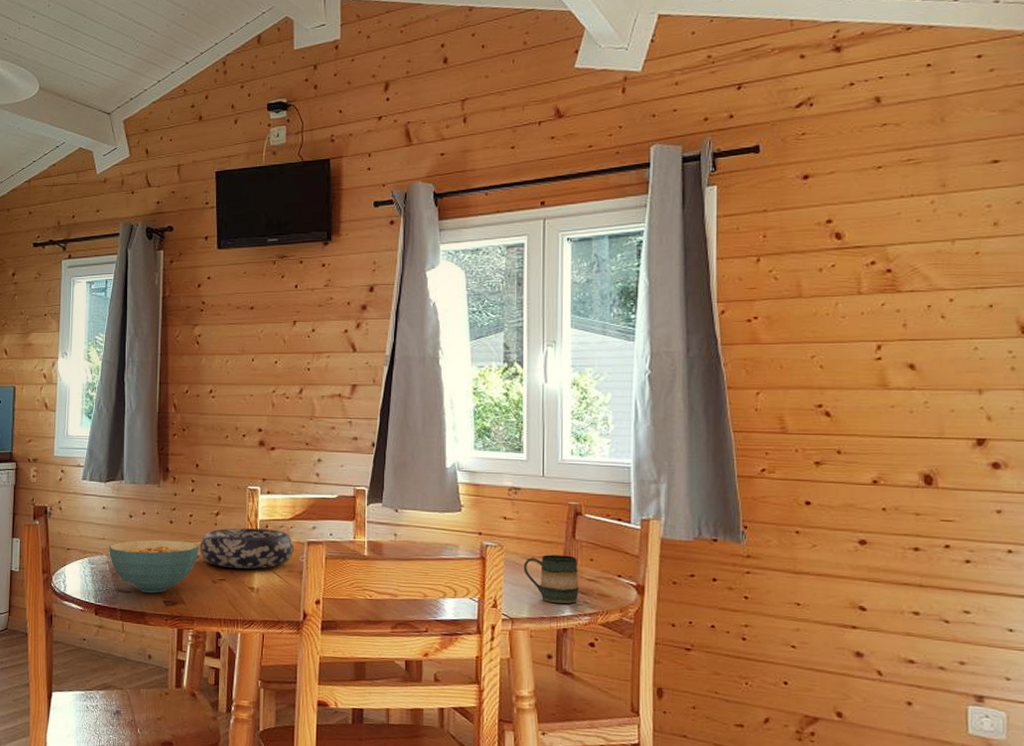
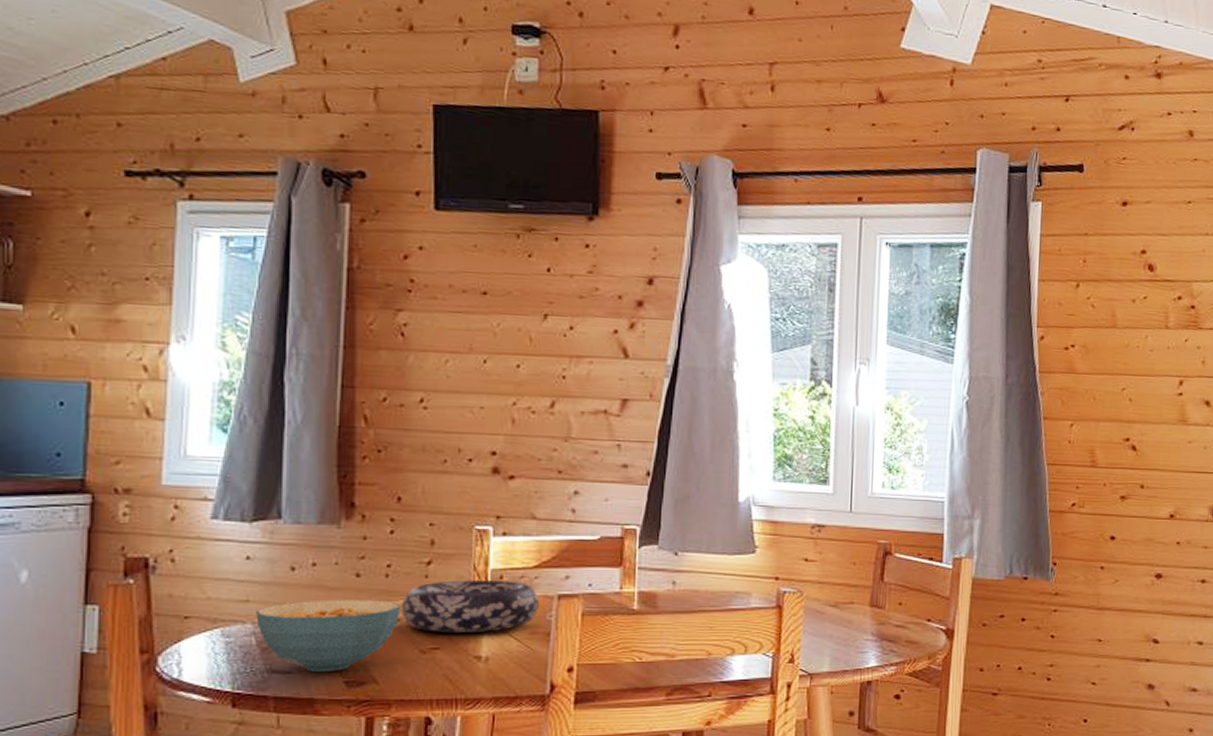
mug: present [523,554,579,604] -> none [825,600,886,654]

